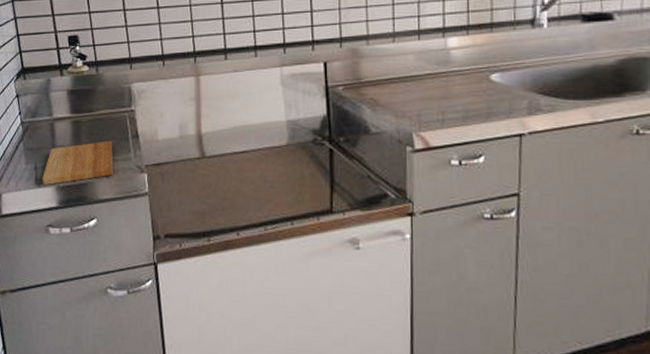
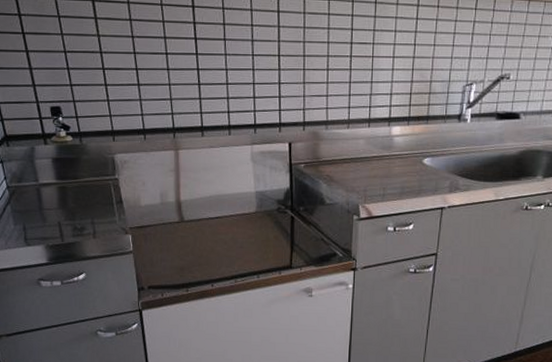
cutting board: present [42,140,113,185] -> none [31,205,100,244]

